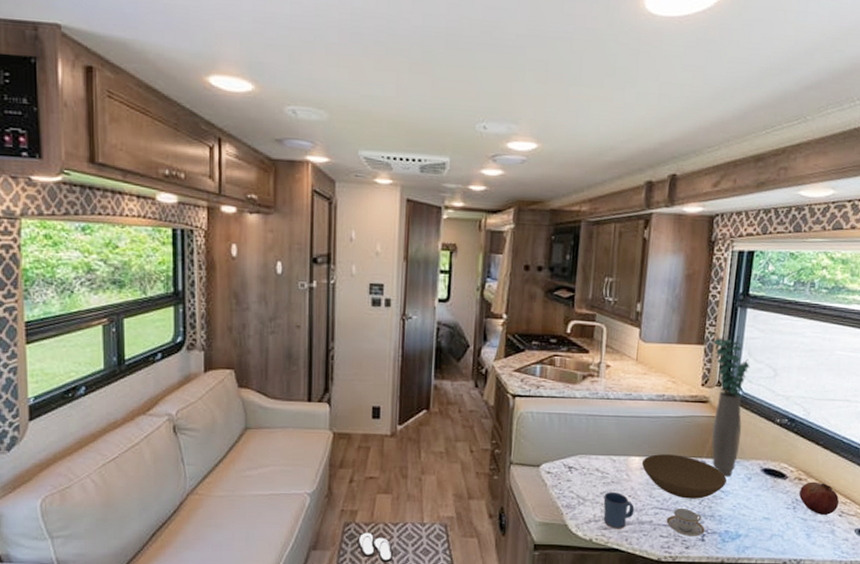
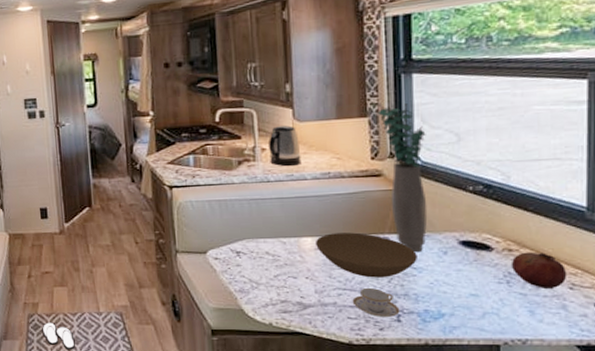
mug: present [603,492,635,529] -> none [278,275,315,312]
kettle: none [612,344,642,386] -> present [269,126,302,167]

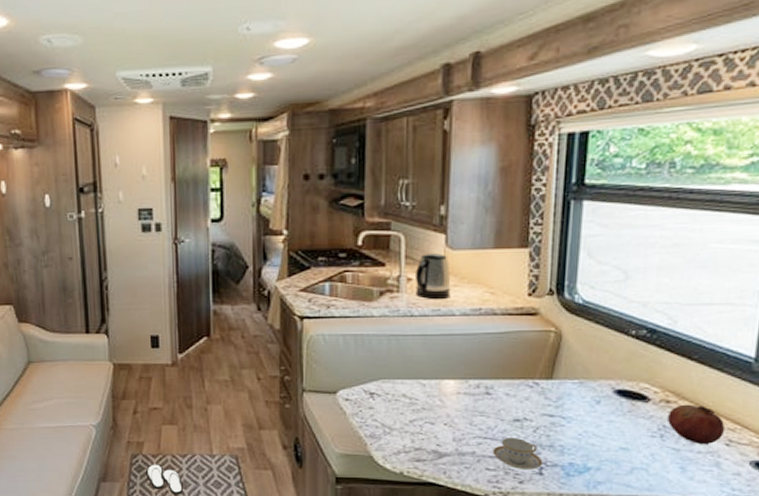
bowl: present [316,232,417,278] -> none [459,376,568,427]
vase: present [377,103,428,252] -> none [540,232,591,399]

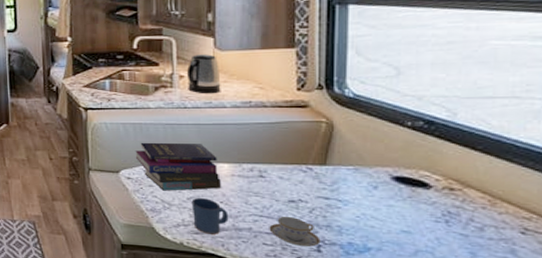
books: none [355,356,446,413] -> present [135,142,221,191]
mug: none [414,420,452,461] -> present [191,198,229,235]
fruit: present [666,404,726,444] -> none [451,192,519,231]

